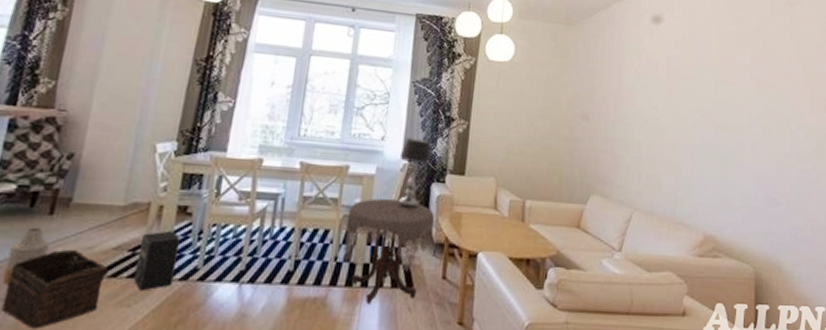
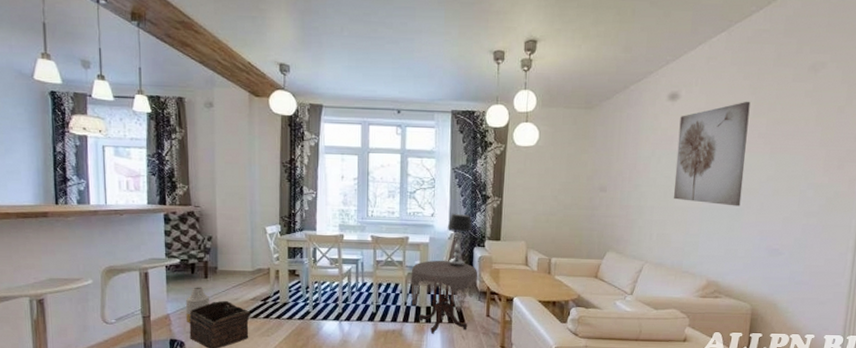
speaker: present [133,230,180,291] -> none [268,287,294,327]
wall art: none [662,30,733,146] -> present [673,101,751,206]

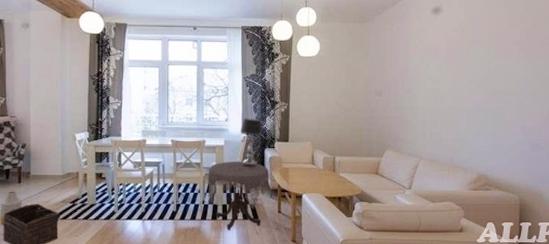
wall art: present [673,101,751,206] -> none [442,13,504,106]

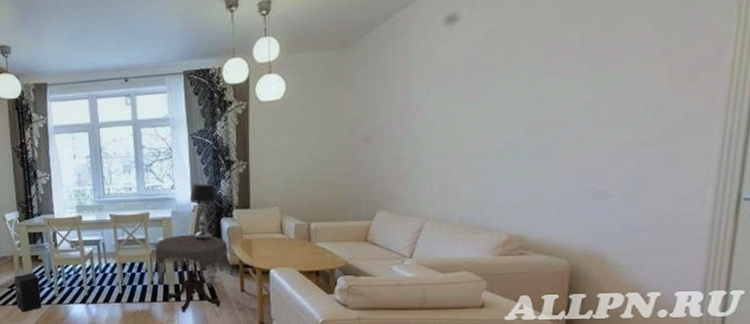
speaker: none [76,189,100,227] -> present [14,273,42,313]

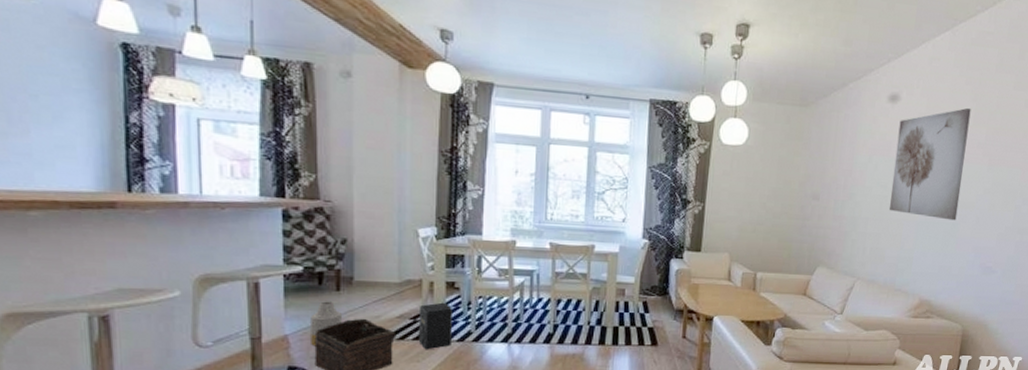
side table: present [155,235,229,313] -> none [595,273,675,358]
table lamp: present [189,183,217,240] -> none [640,219,670,280]
wall art: none [457,11,557,144] -> present [889,107,971,221]

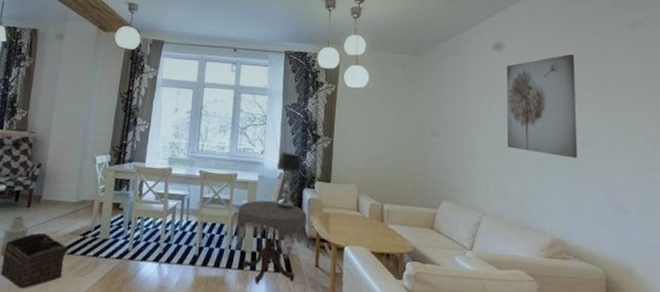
speaker: present [418,302,452,350] -> none [85,221,115,266]
side table: none [595,273,675,358] -> present [236,200,307,284]
table lamp: none [640,219,670,280] -> present [276,151,302,208]

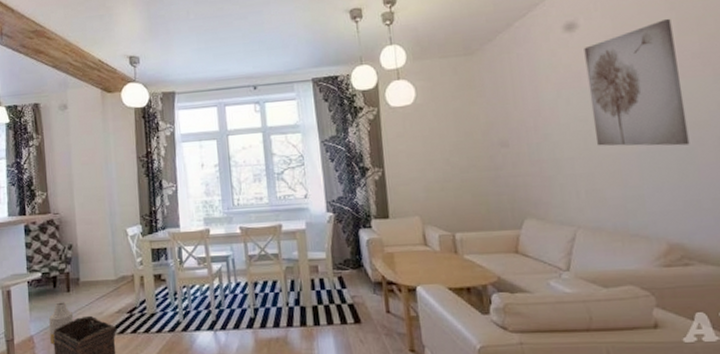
side table: present [236,200,307,284] -> none [289,249,370,340]
table lamp: present [276,151,302,208] -> none [324,191,354,254]

